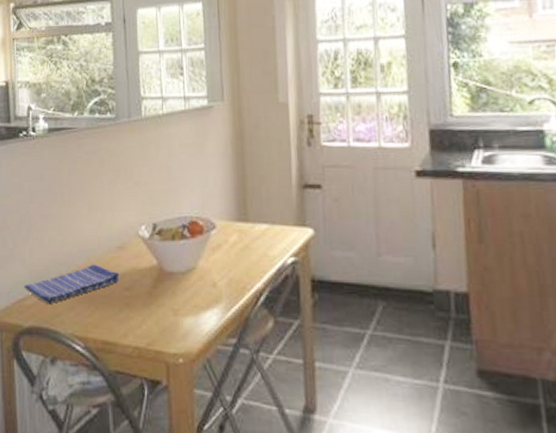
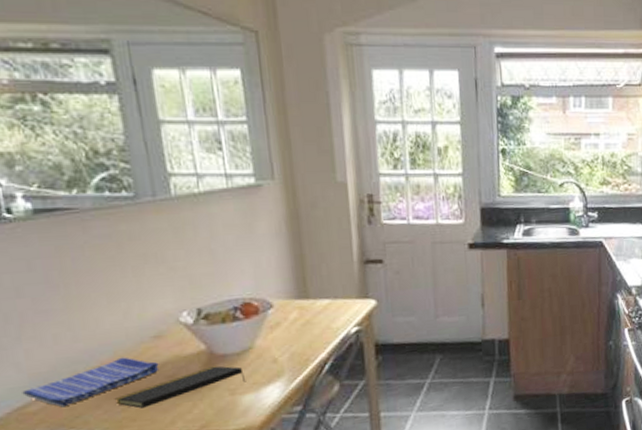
notepad: none [84,283,188,316] -> present [114,365,246,409]

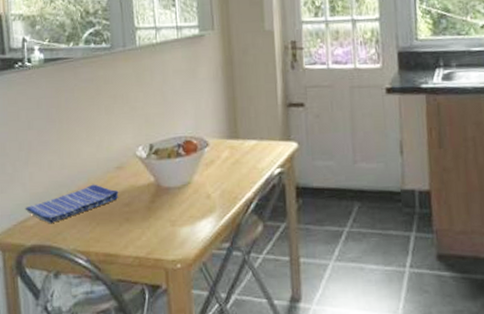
notepad: present [114,365,246,409] -> none [85,197,185,231]

